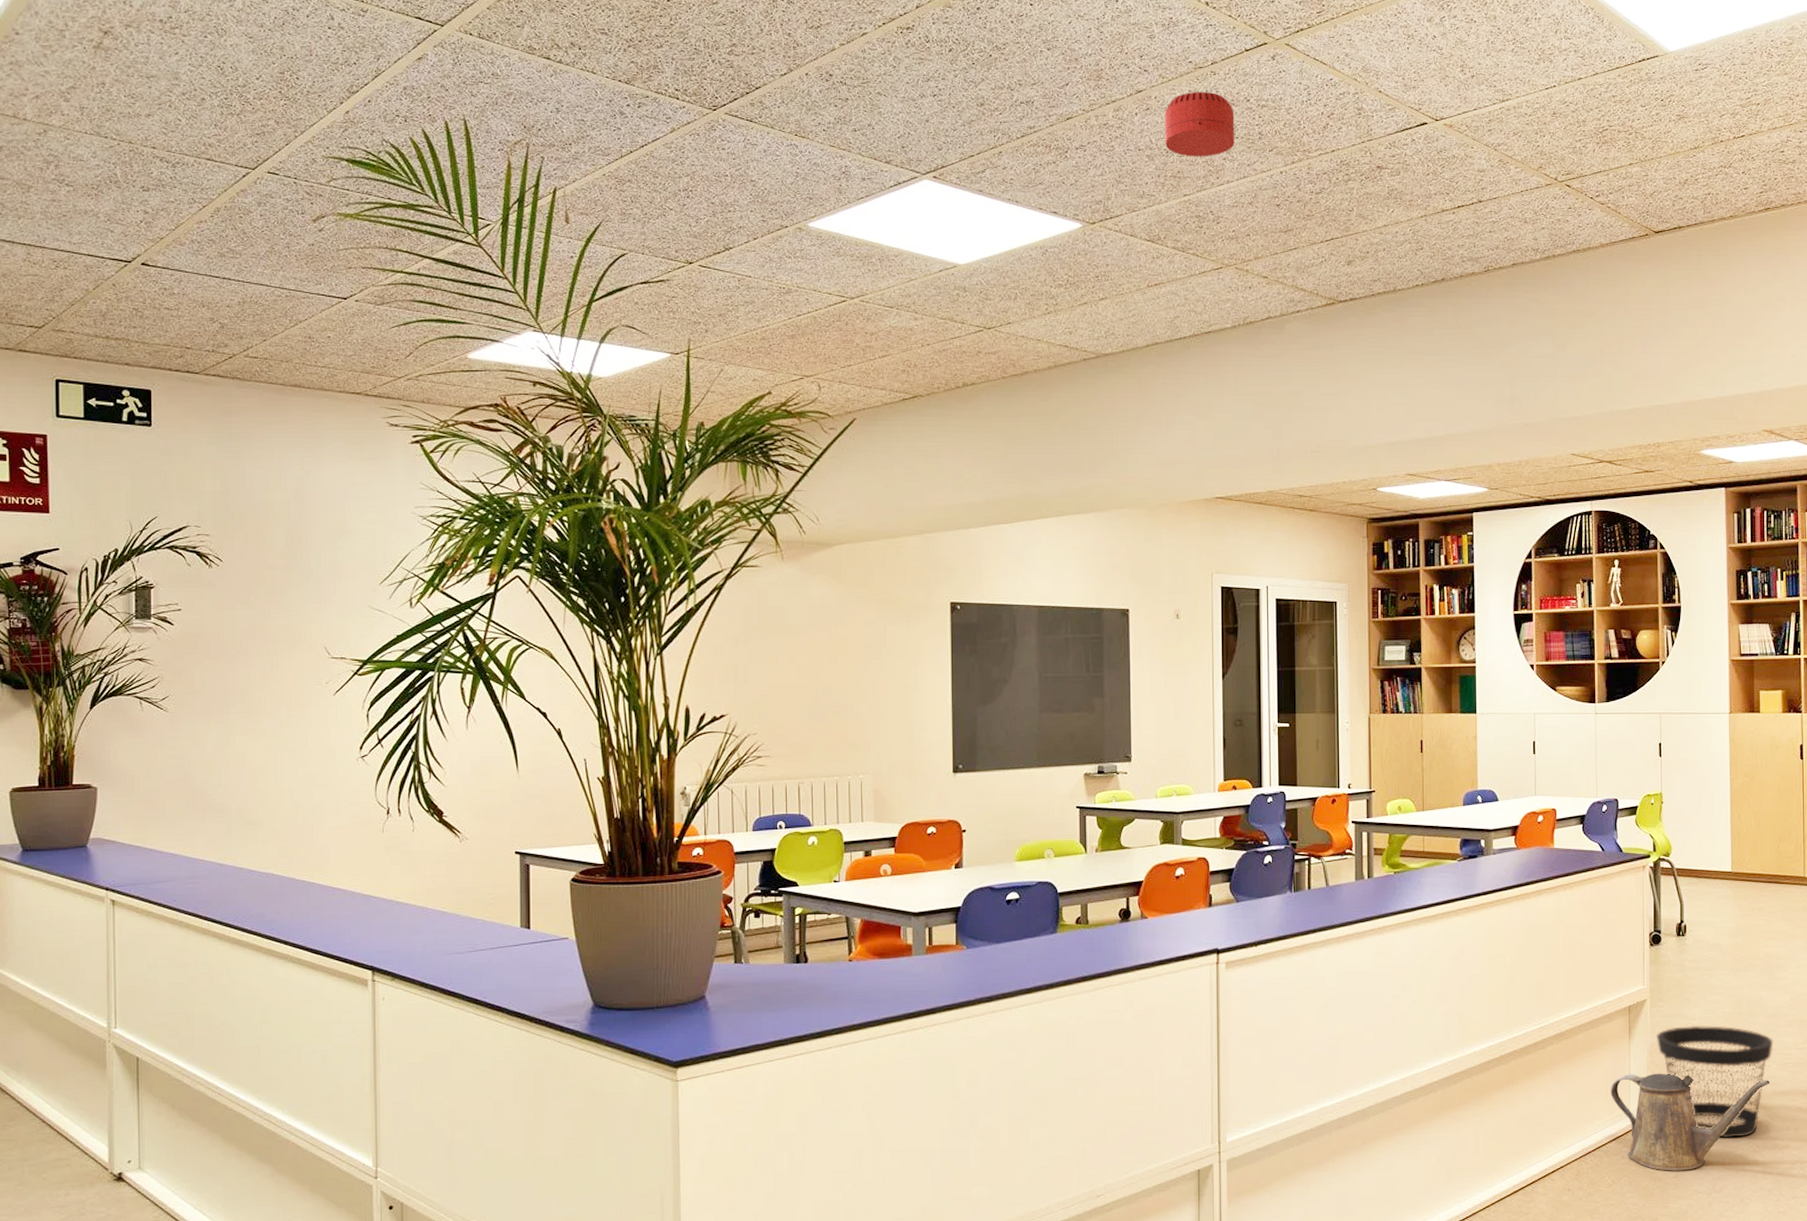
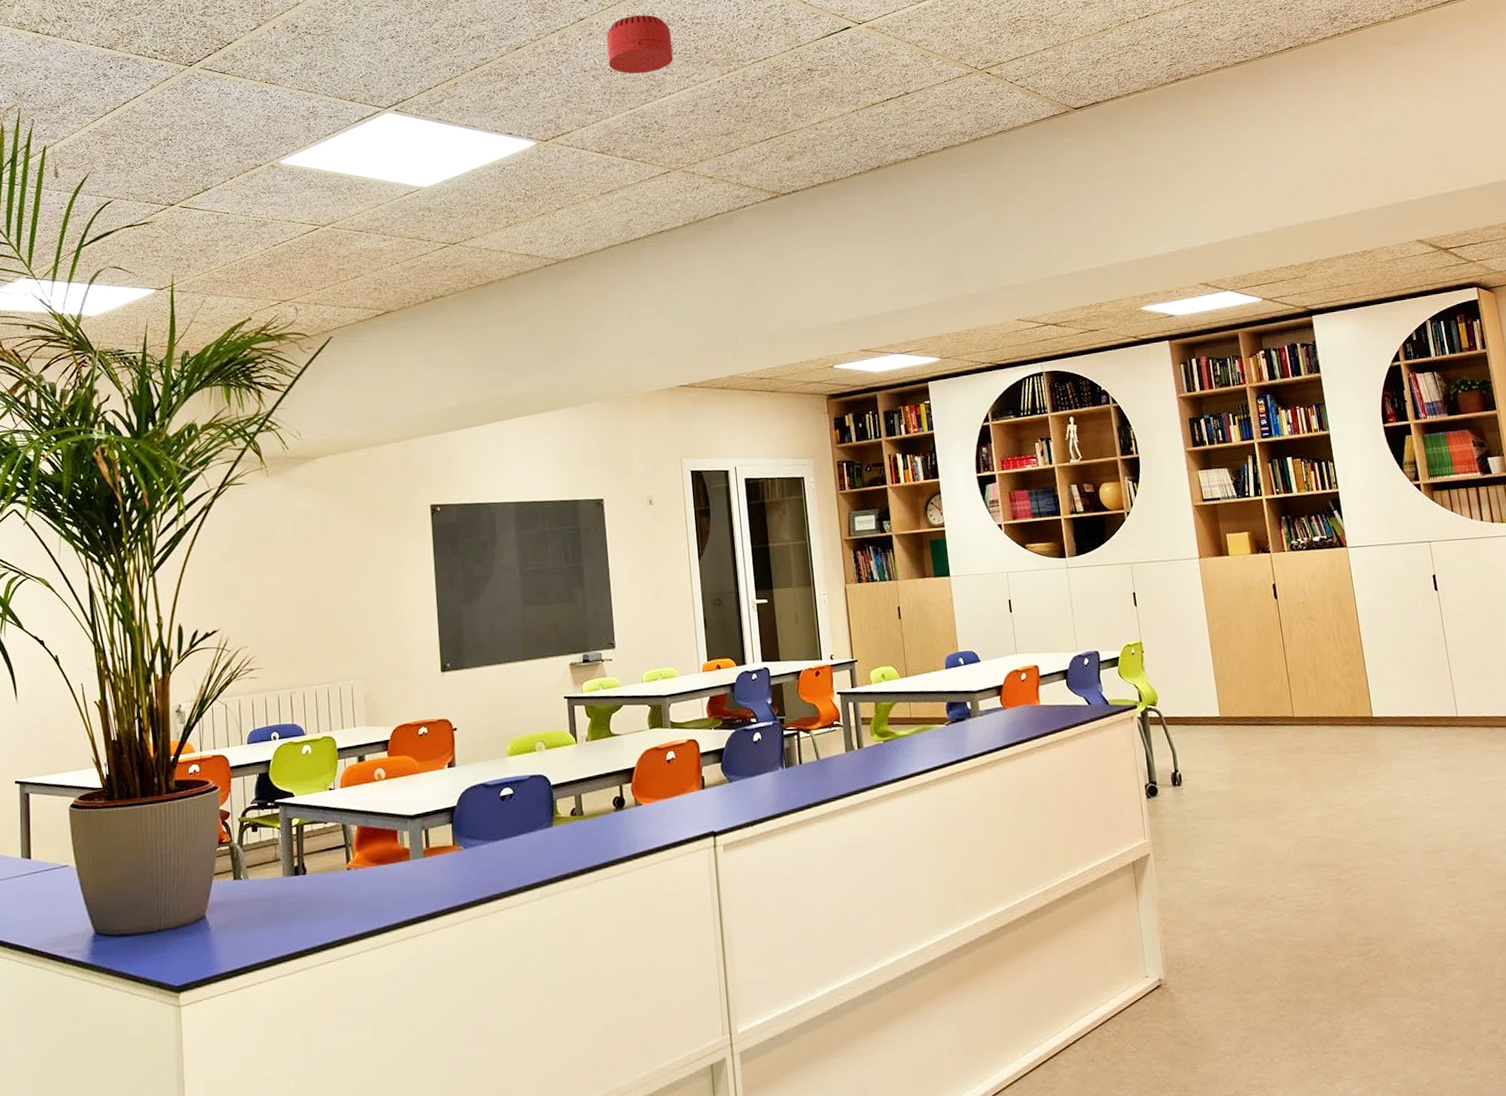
watering can: present [1610,1073,1770,1171] -> none [1123,929,1286,1034]
wastebasket: present [1656,1025,1773,1139] -> none [1163,876,1284,995]

